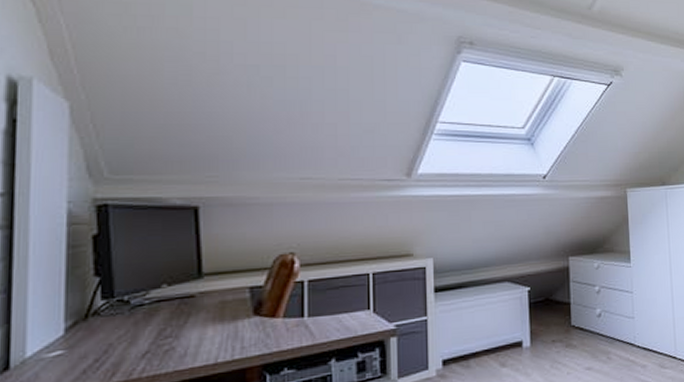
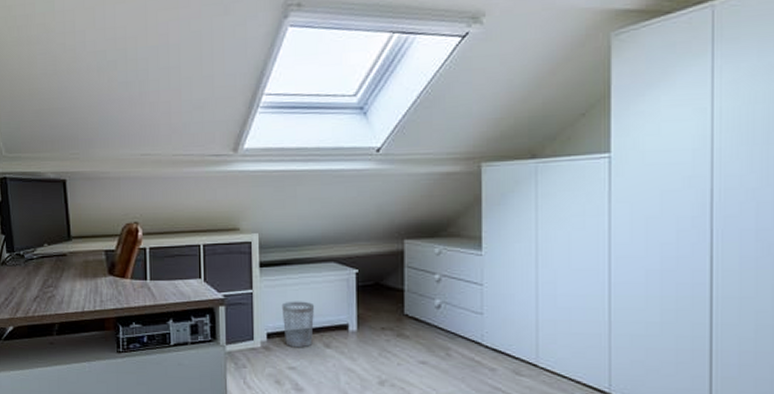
wastebasket: none [457,322,491,372] -> present [281,301,315,348]

